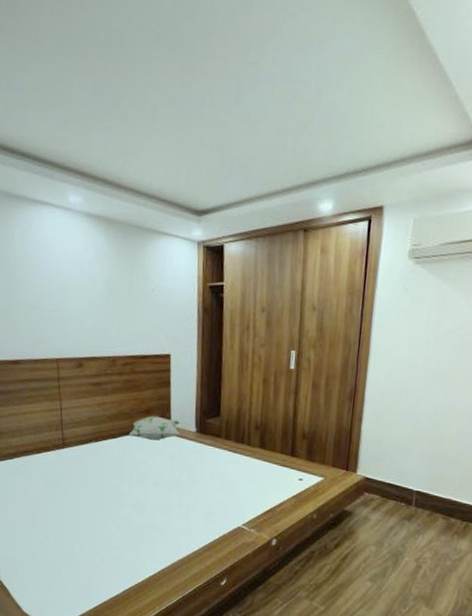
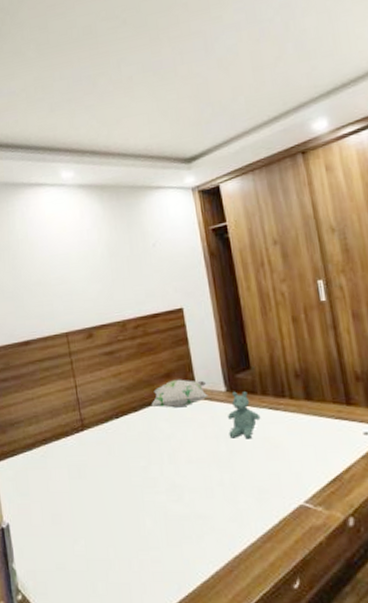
stuffed bear: none [192,433,221,473] -> present [227,391,261,439]

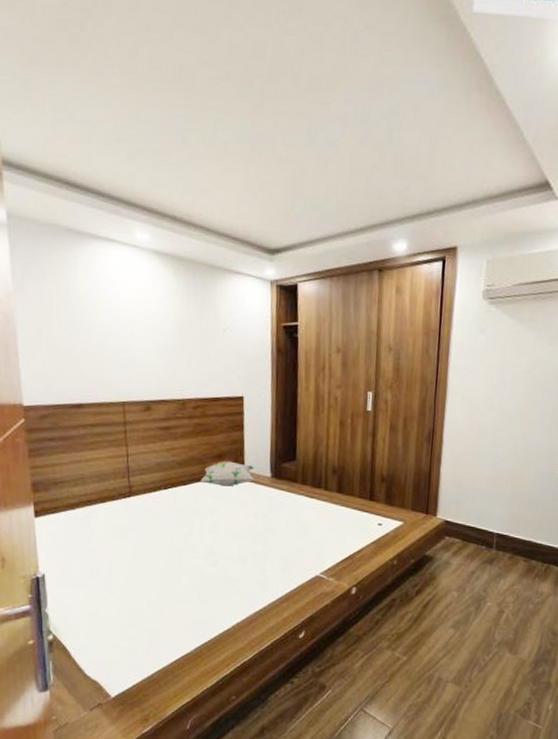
stuffed bear: present [227,391,261,439] -> none [267,478,297,520]

